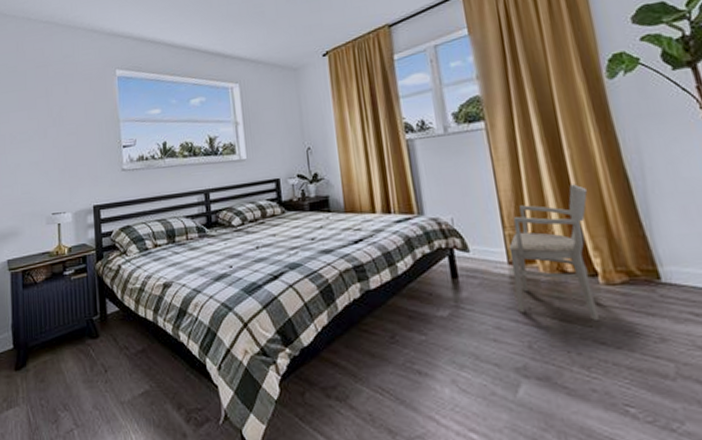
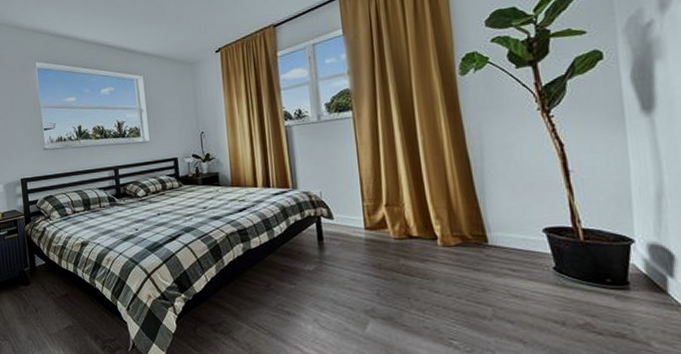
armchair: present [508,184,601,320] -> none [366,164,436,274]

